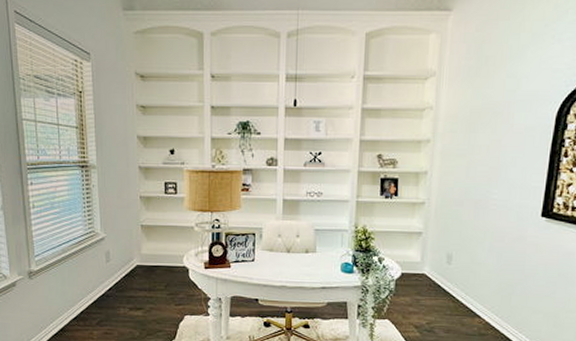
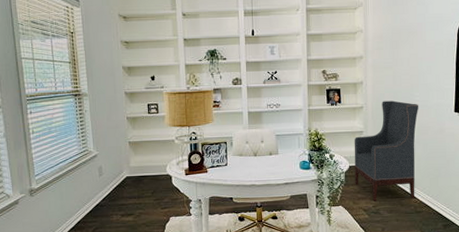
armchair: none [407,197,496,318] -> present [354,100,419,201]

